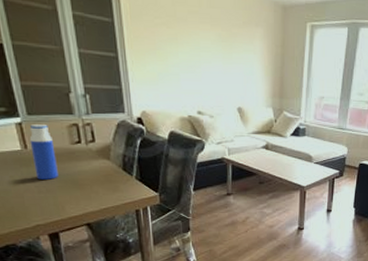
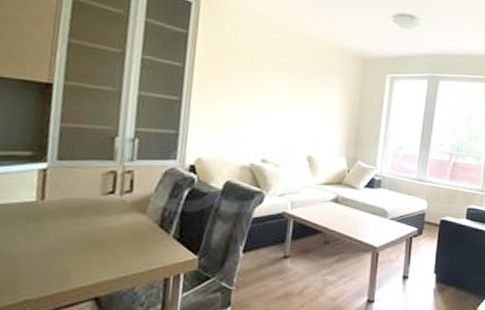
water bottle: present [29,124,59,180] -> none [44,171,81,239]

